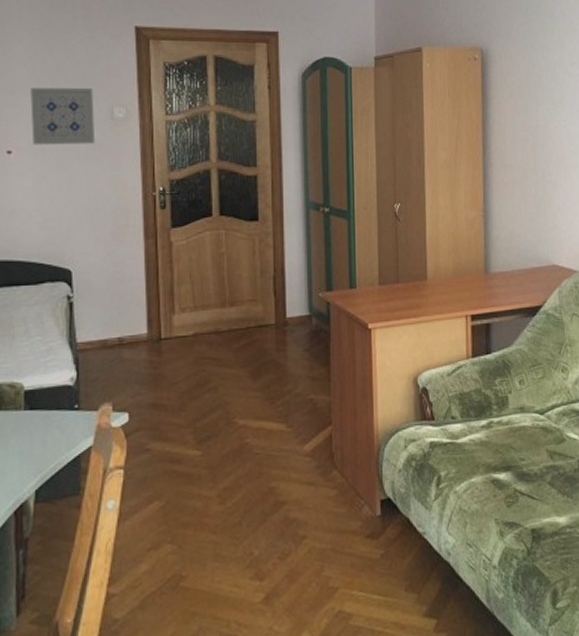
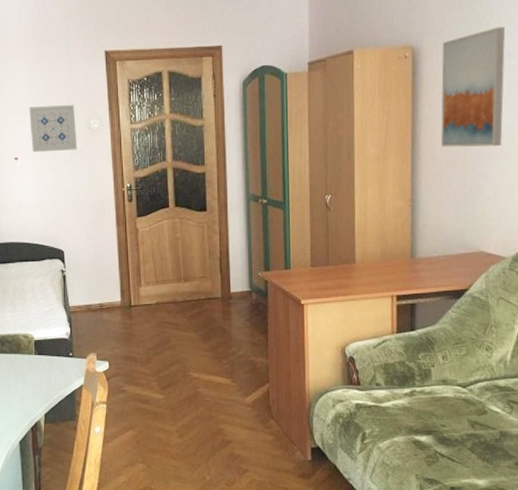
wall art: none [510,35,570,156] -> present [441,27,506,147]

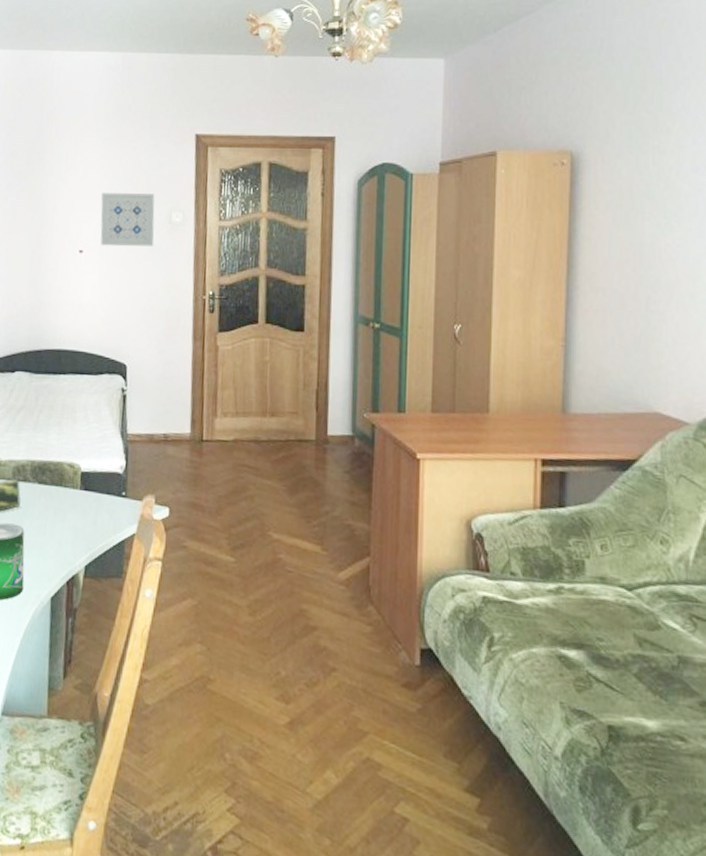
wall art: present [441,27,506,147] -> none [606,135,692,282]

